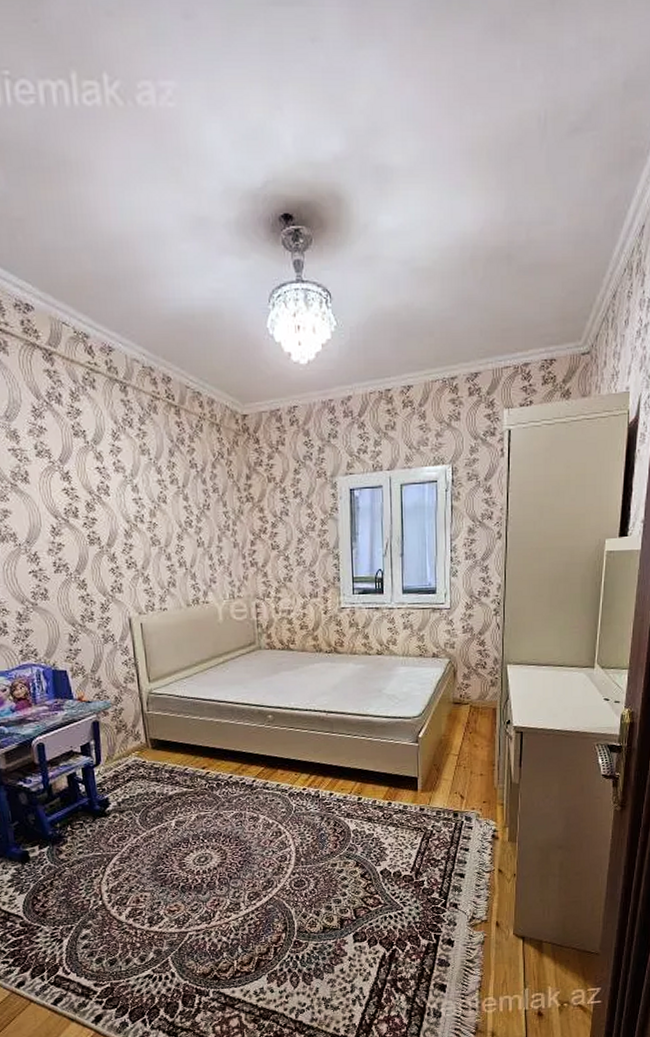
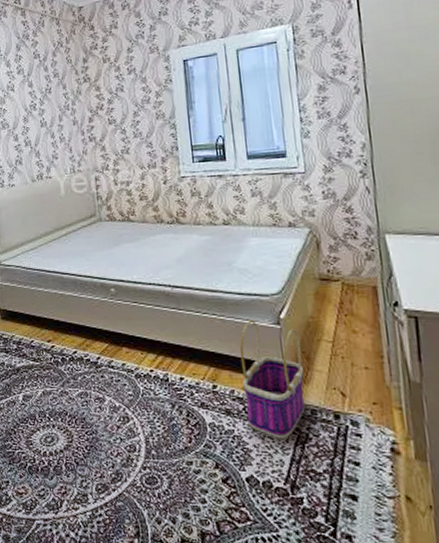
basket: none [383,739,434,837] -> present [239,319,305,439]

